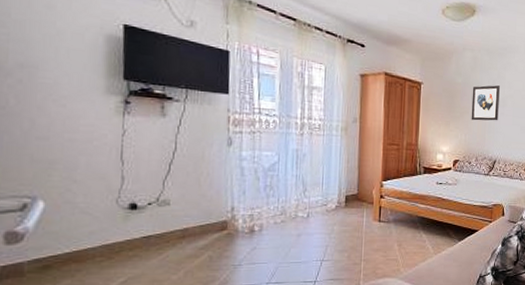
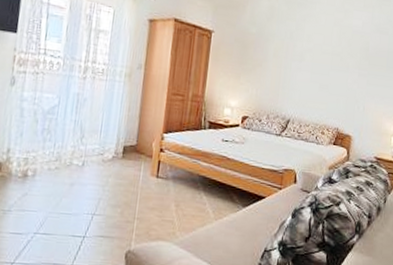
wall art: present [471,85,500,121] -> none [264,37,298,77]

